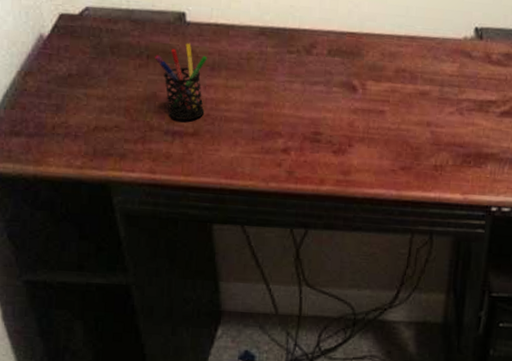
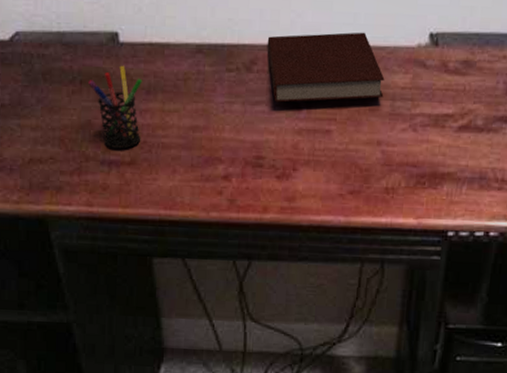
notebook: none [326,23,434,84] -> present [267,32,385,103]

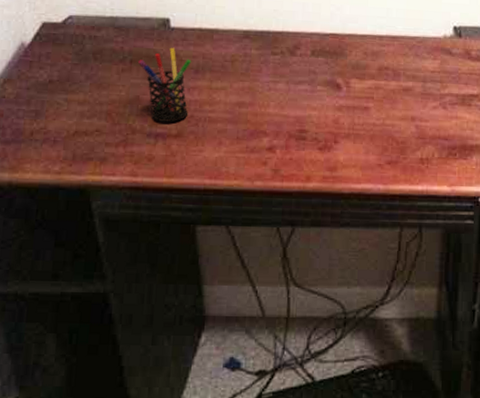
notebook: present [267,32,385,103] -> none [309,24,416,83]

